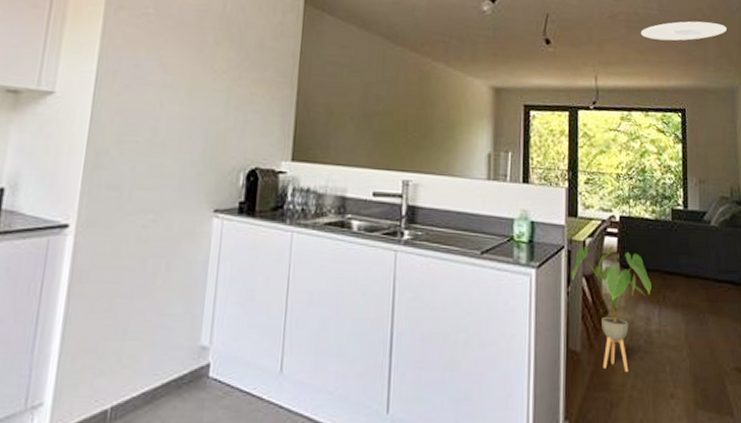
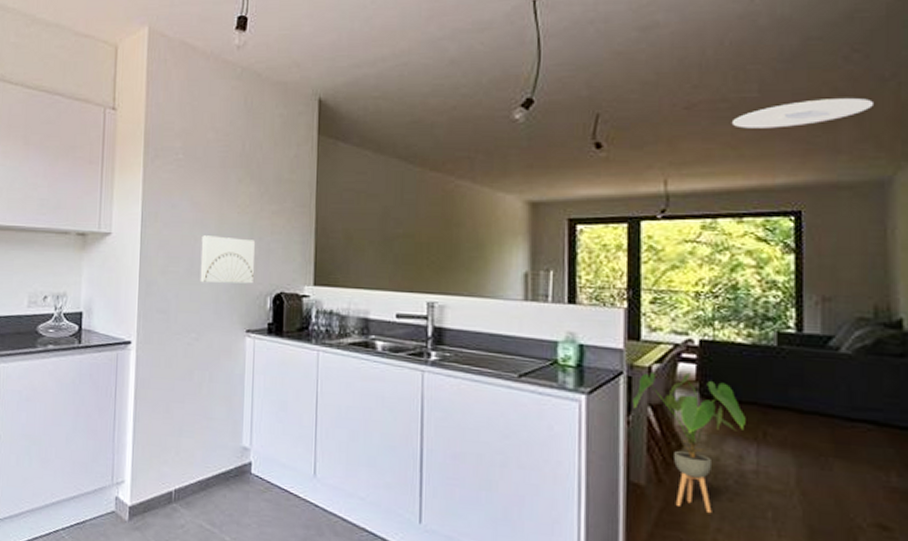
wall art: none [163,101,230,158] -> present [200,235,255,284]

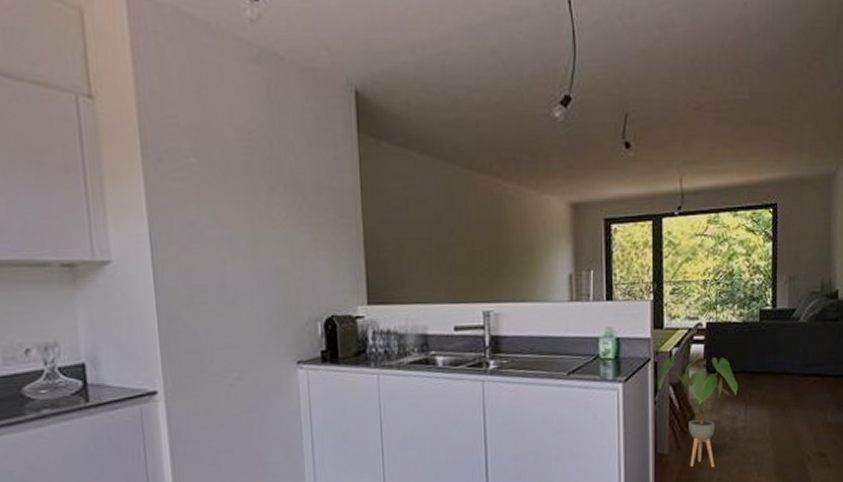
wall art: present [200,235,255,284] -> none [231,256,300,313]
ceiling light: present [731,97,873,129] -> none [729,101,826,129]

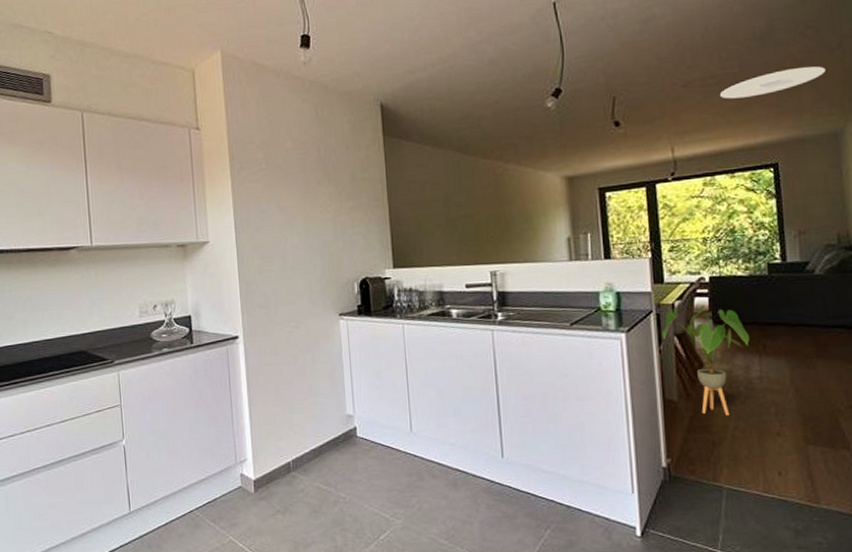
ceiling light: none [729,101,826,129] -> present [719,66,825,99]

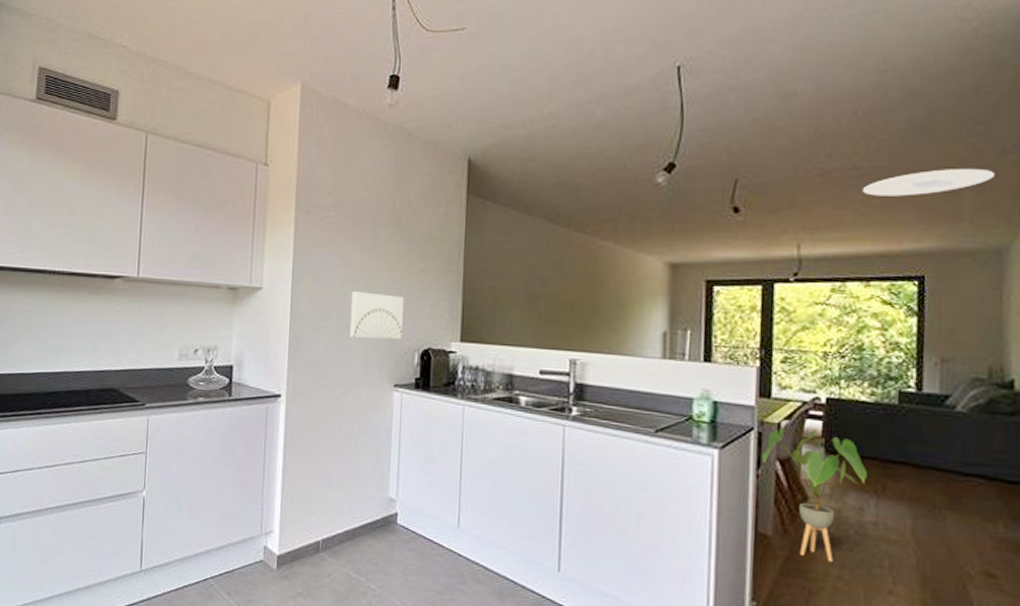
wall art: none [291,234,341,277] -> present [349,291,404,340]

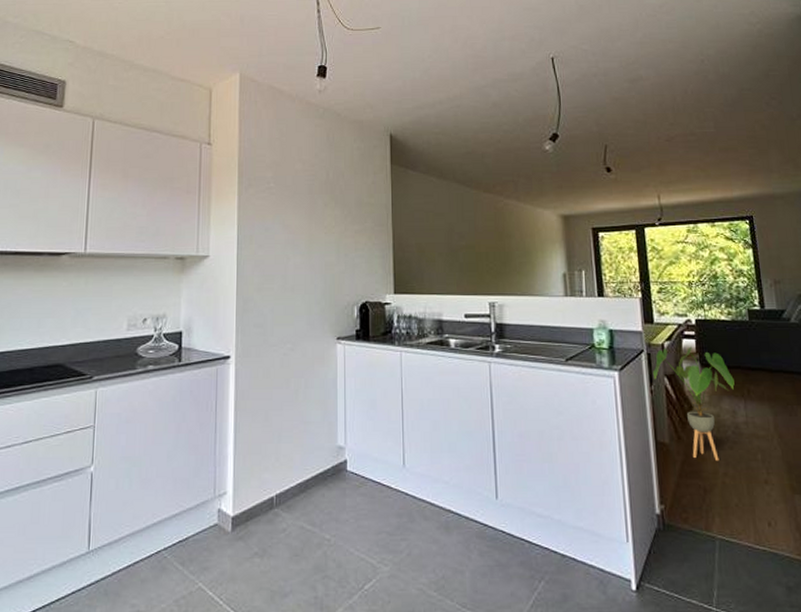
wall art: present [349,291,404,340] -> none [293,254,341,297]
ceiling light: present [861,168,994,197] -> none [699,132,789,155]

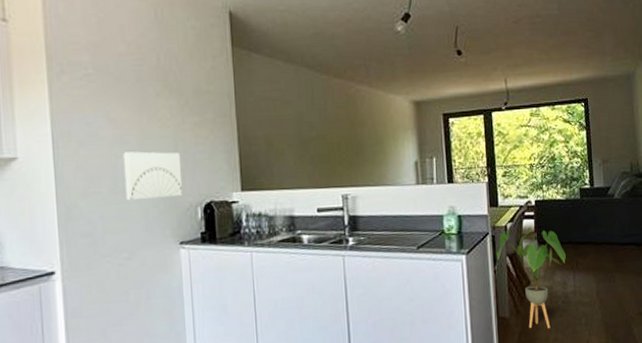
wall art: none [293,254,341,297] -> present [123,151,182,201]

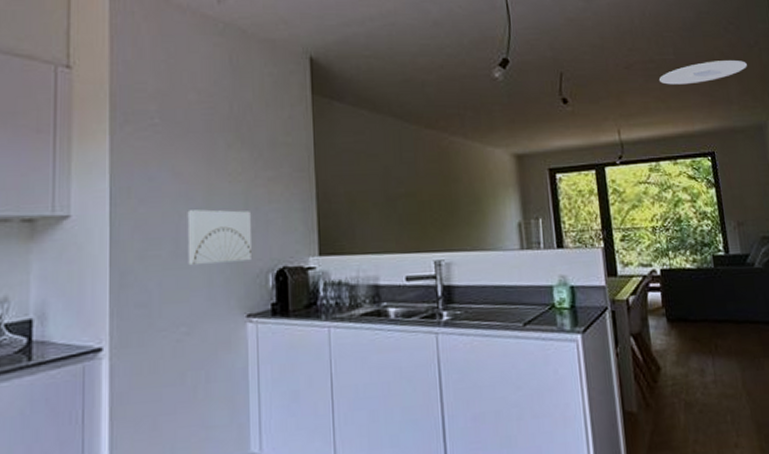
house plant: present [497,226,566,329] -> none [618,300,702,428]
ceiling light: none [543,14,622,38] -> present [658,59,747,85]

